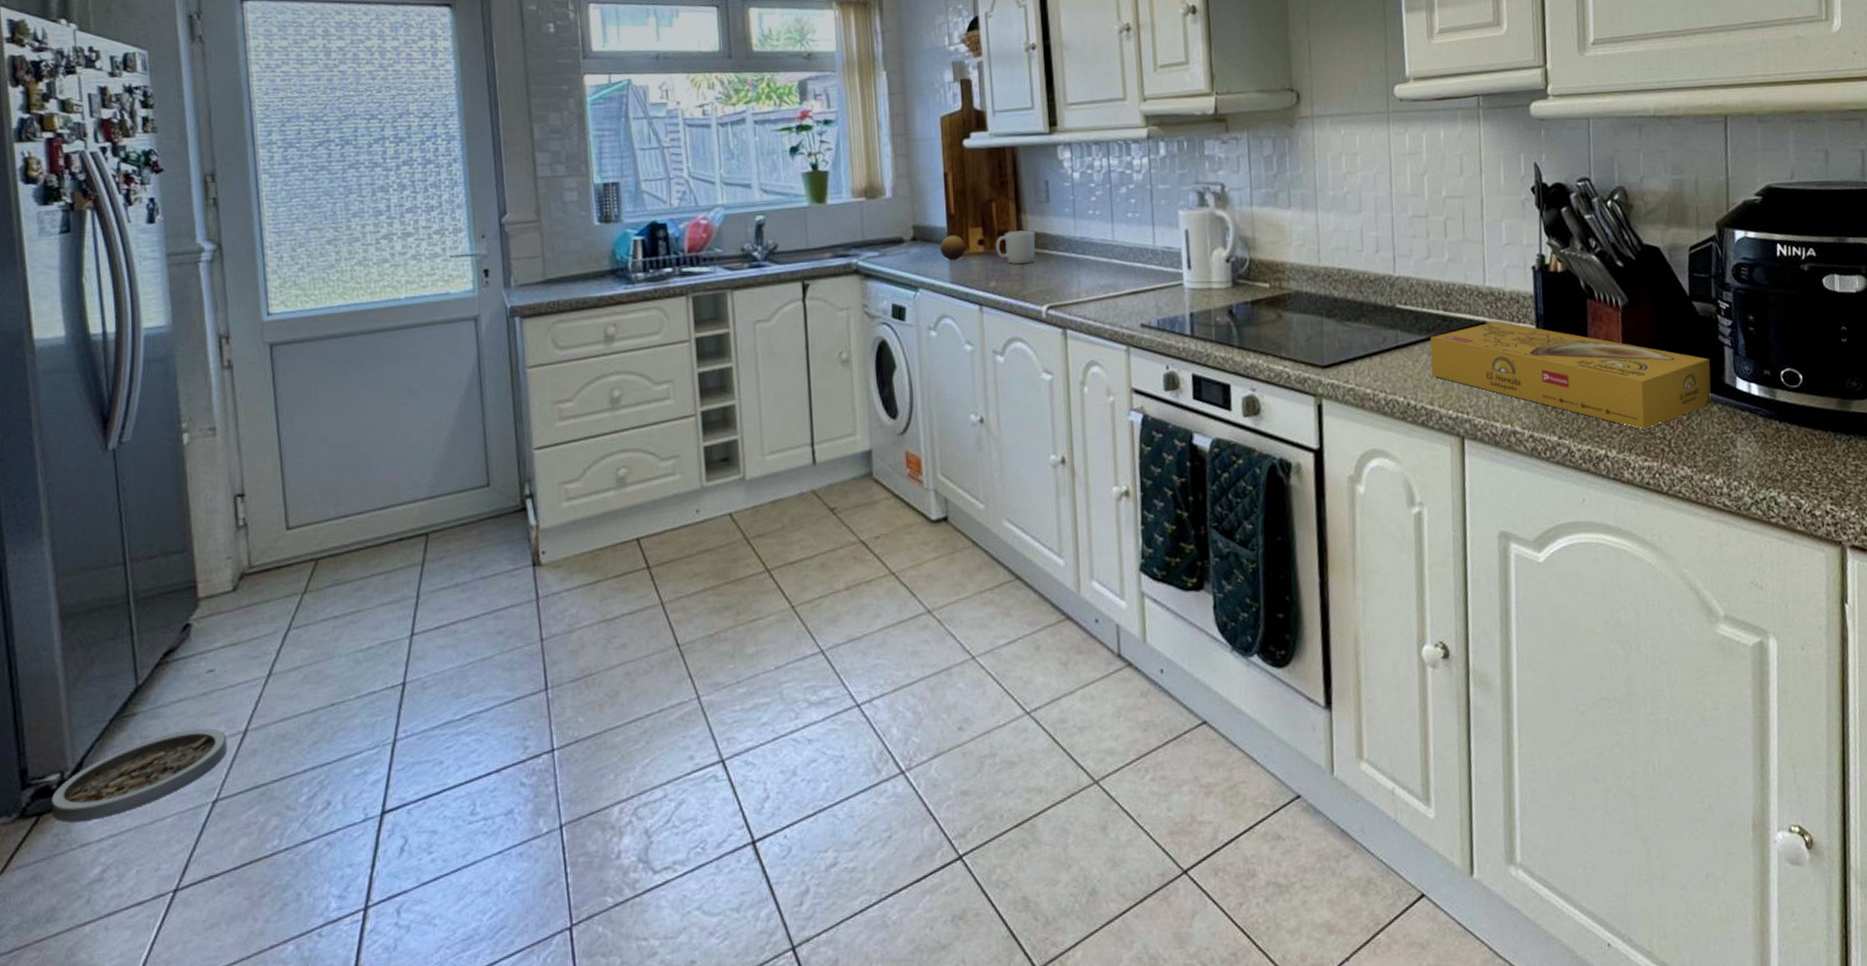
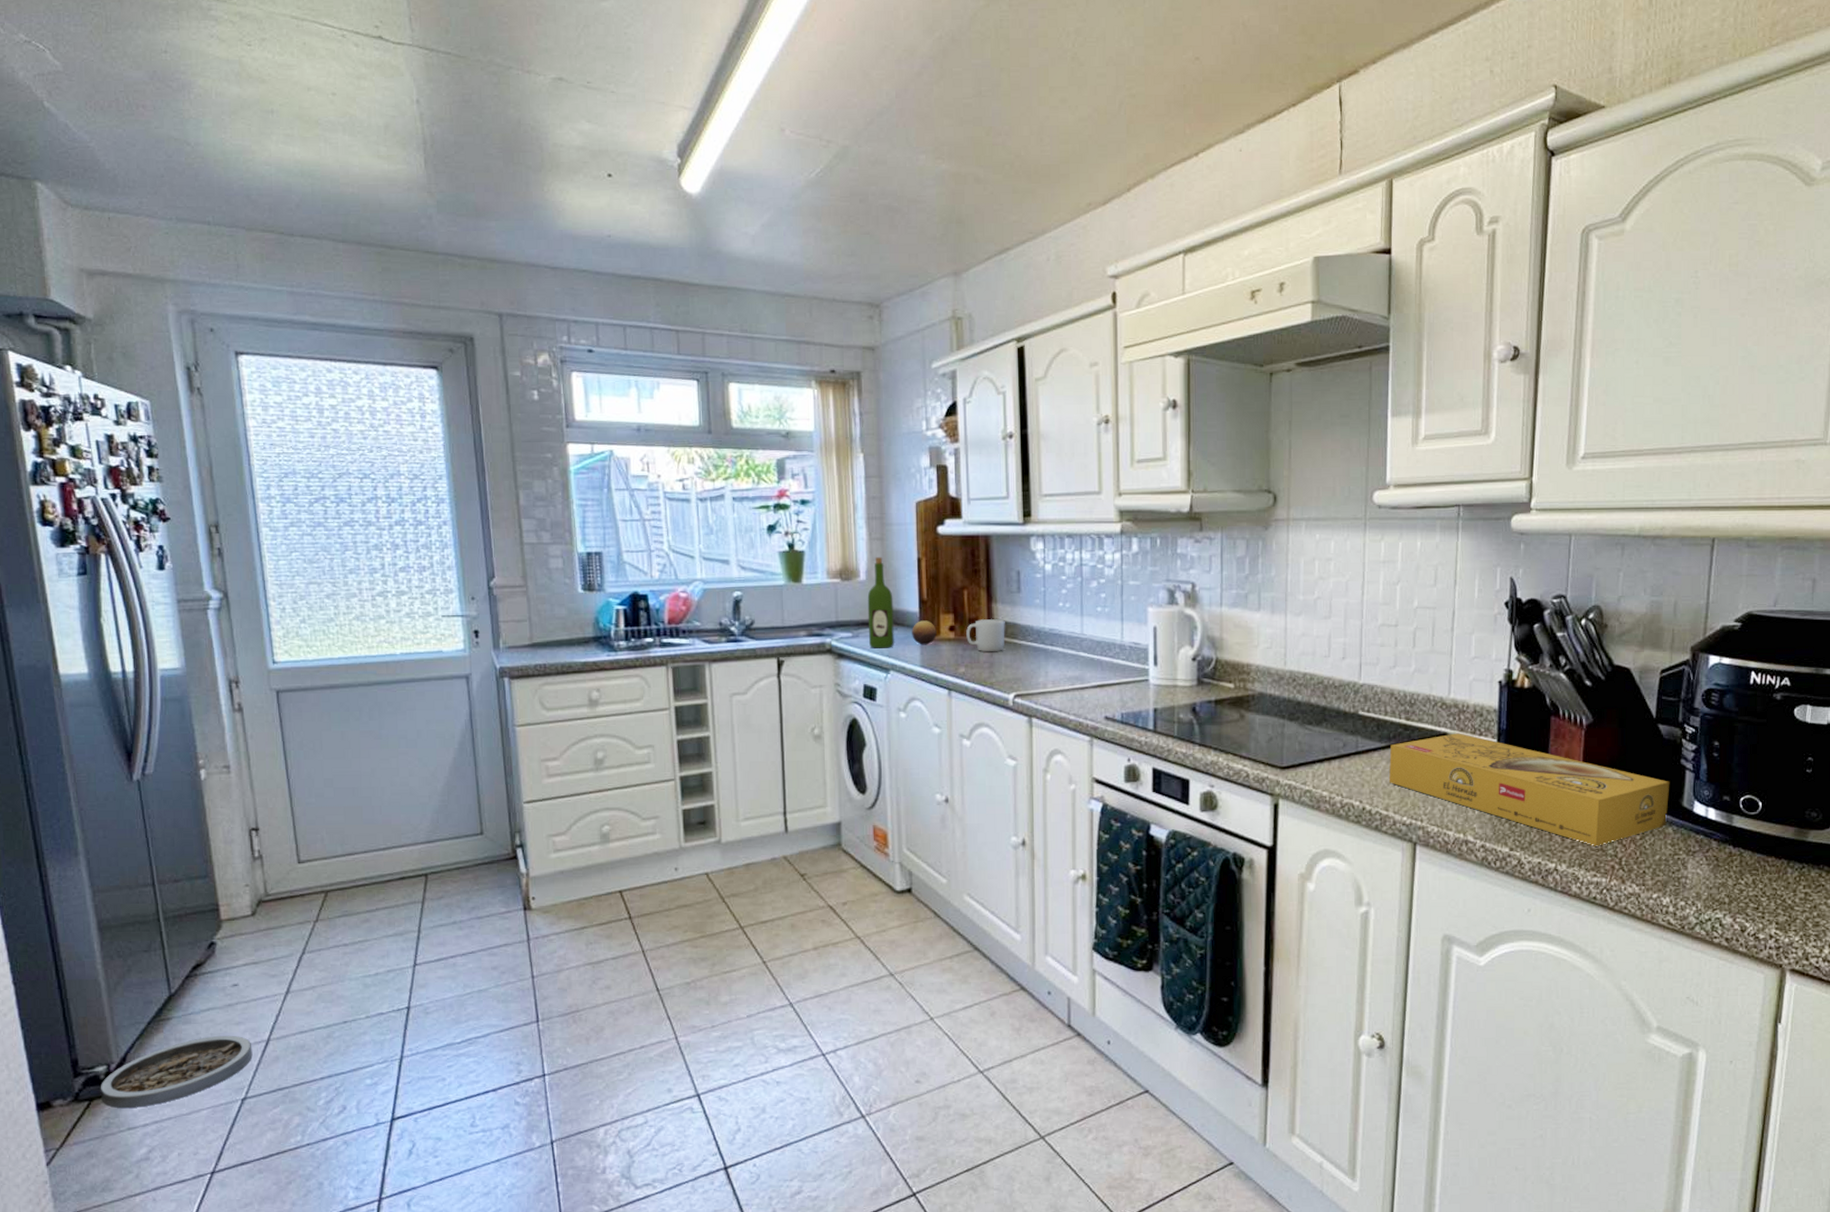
wine bottle: none [893,173,923,267] -> present [867,557,894,648]

